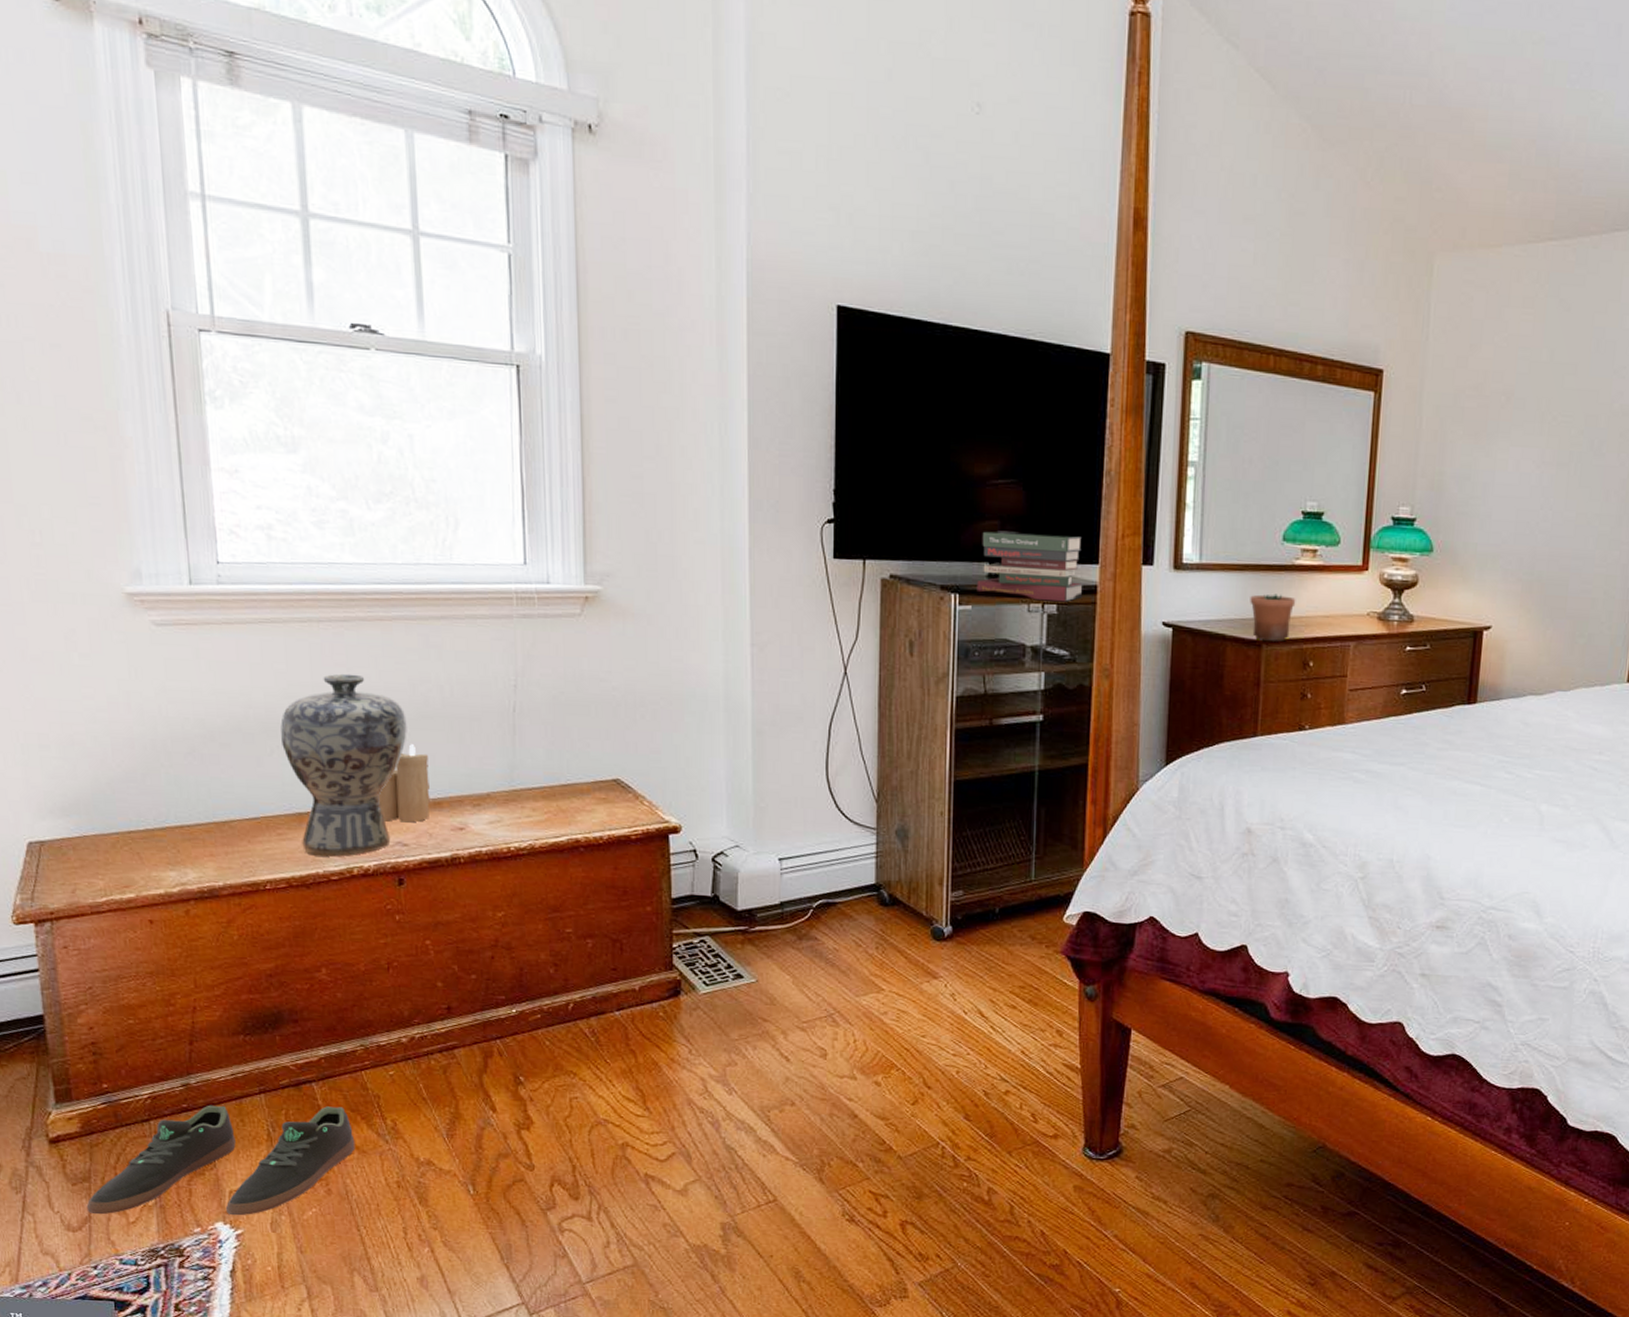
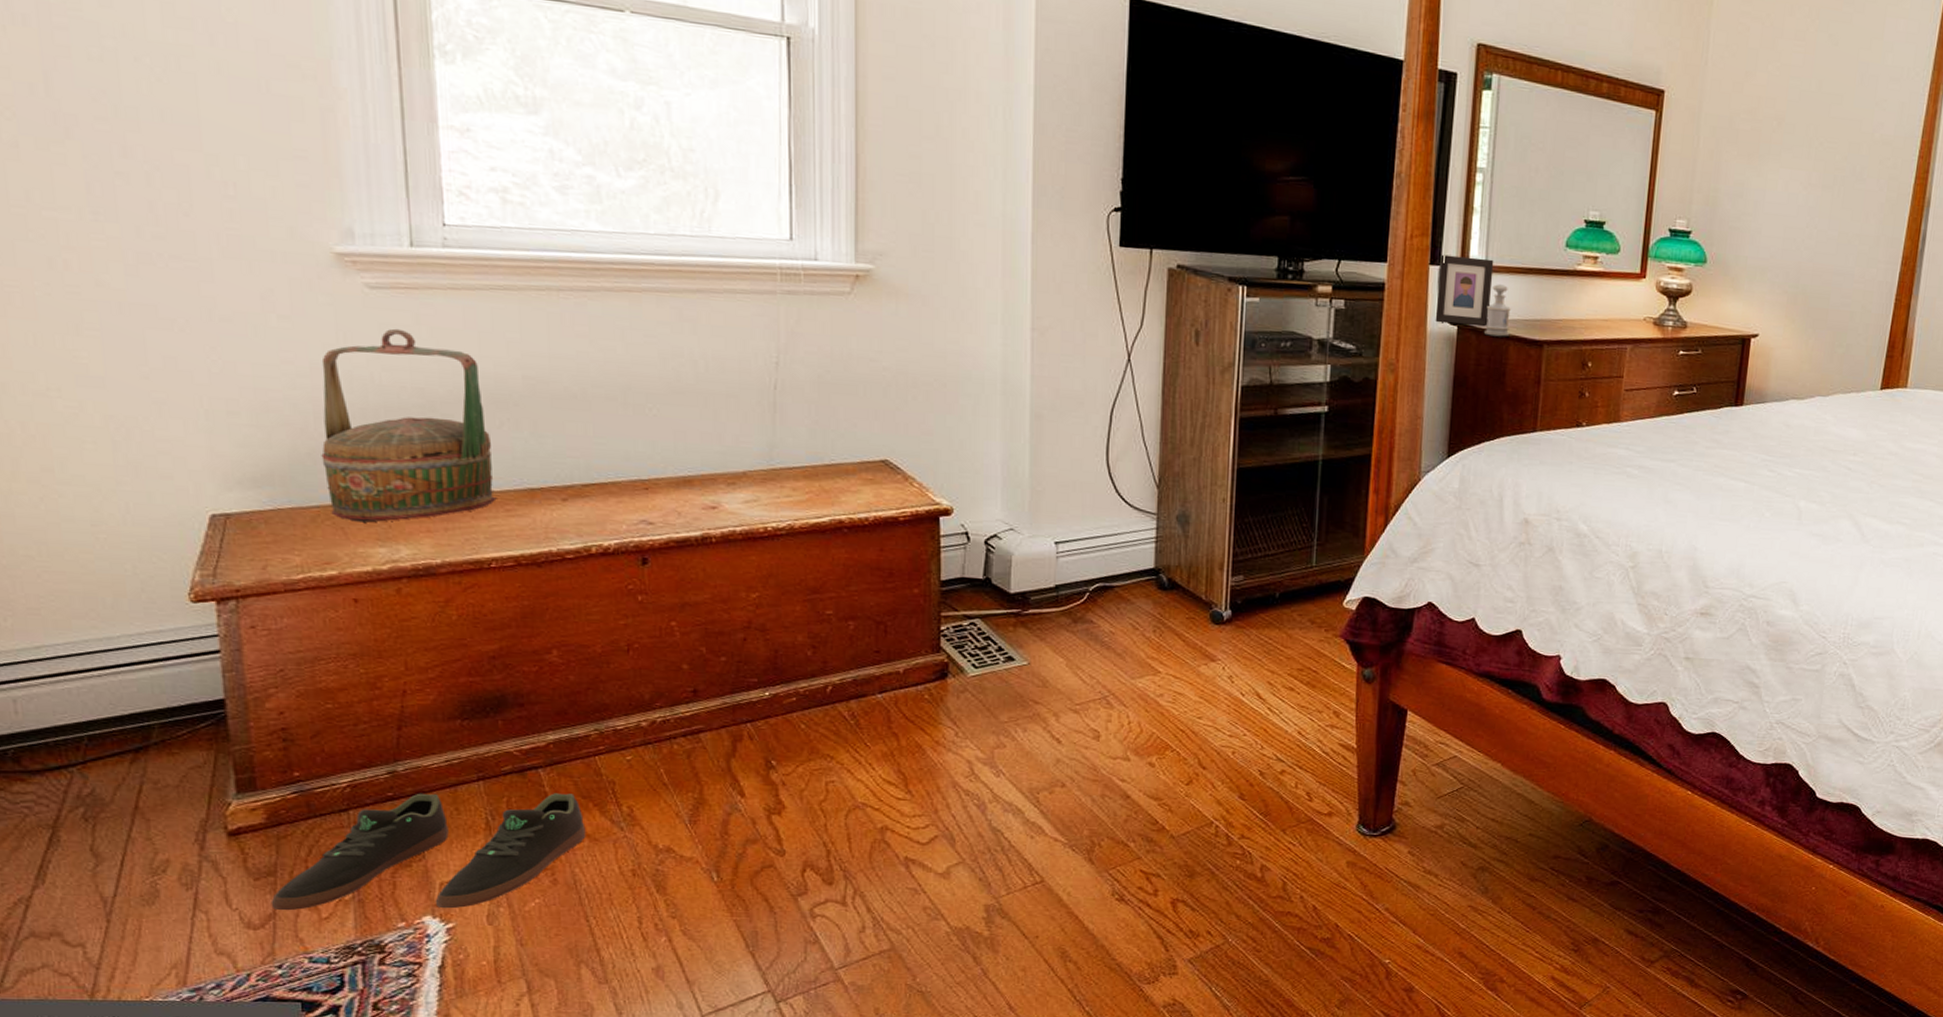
decorative basket: none [117,663,270,848] -> present [321,328,497,523]
vase: present [280,673,407,857] -> none [512,345,656,535]
candle: present [378,744,430,823] -> none [621,420,680,501]
books: present [976,531,1083,602] -> none [1264,226,1371,298]
picture frame: none [1149,553,1209,628] -> present [1435,254,1494,327]
perfume bottle: none [1199,582,1227,638] -> present [1483,284,1511,337]
planter: present [1250,594,1296,642] -> none [1533,297,1577,343]

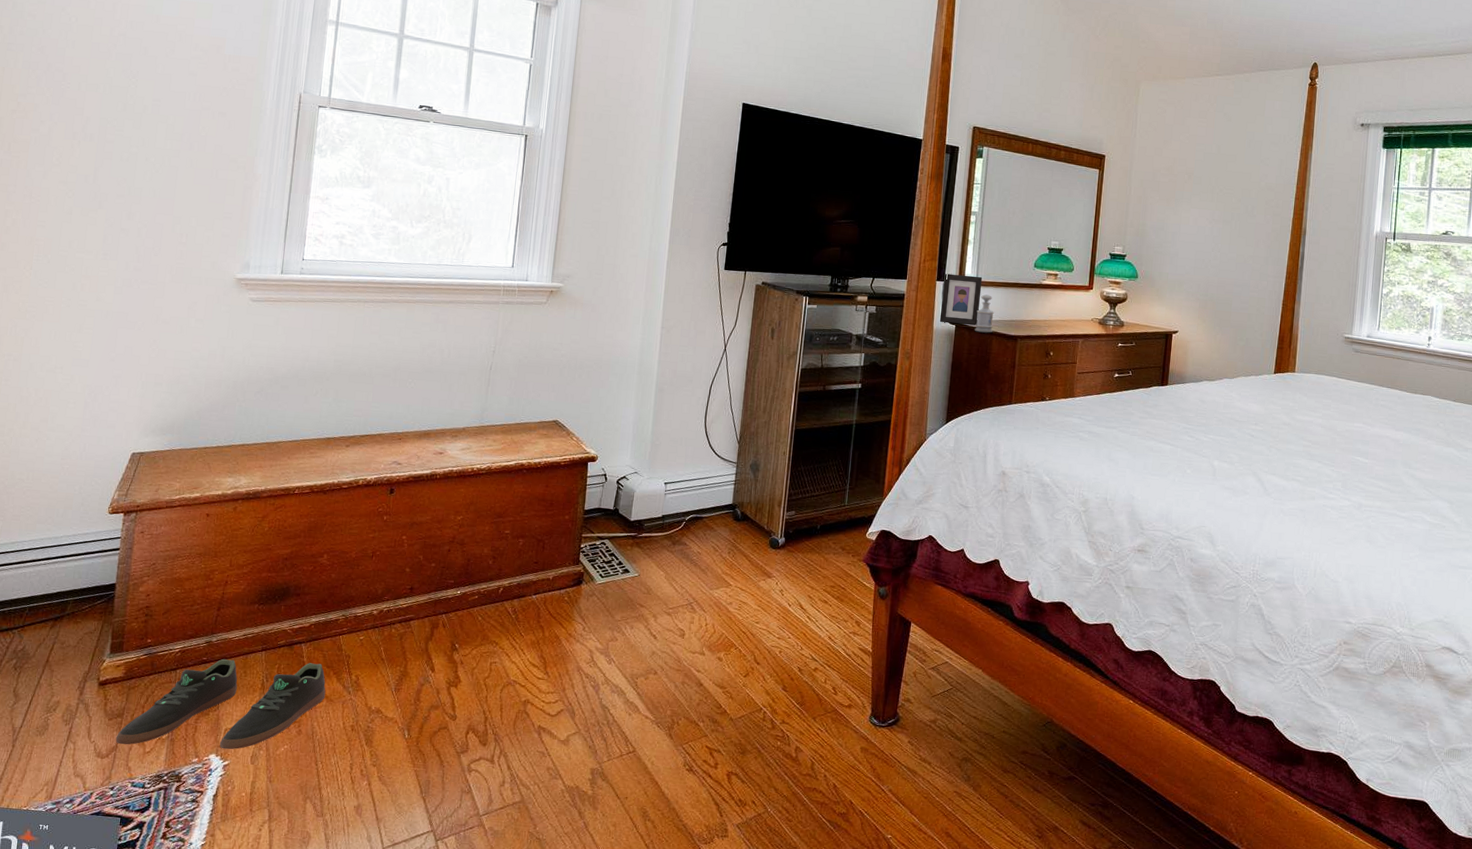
decorative basket: present [321,328,497,523] -> none [203,328,309,460]

